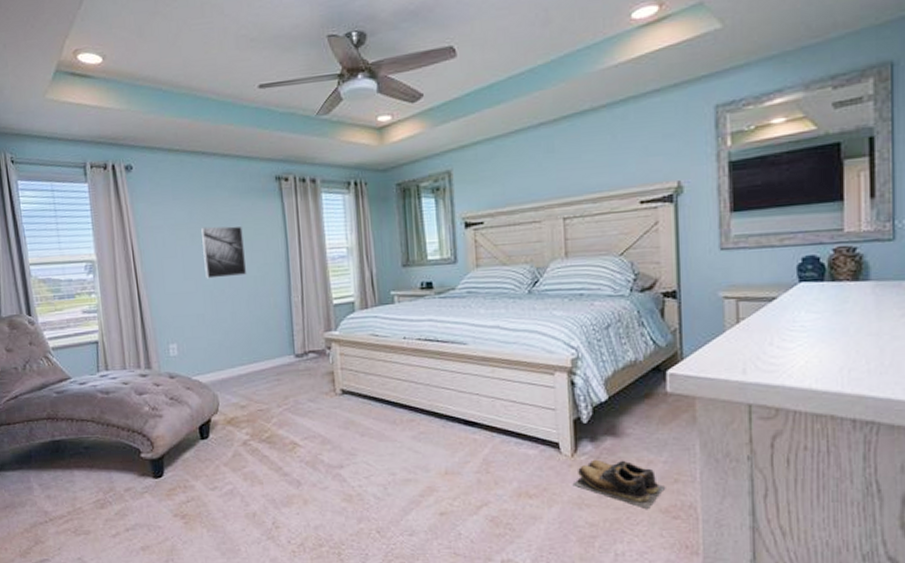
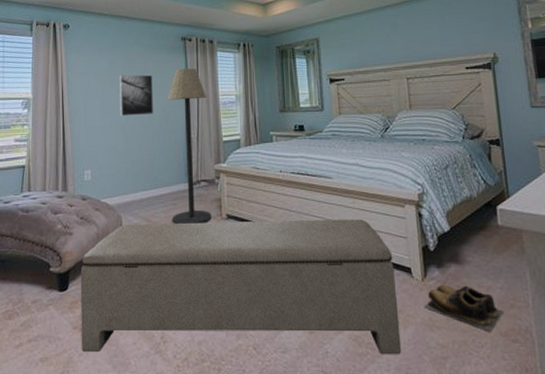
bench: none [175,389,545,540] -> present [80,218,402,355]
floor lamp: none [263,215,324,402] -> present [168,68,212,224]

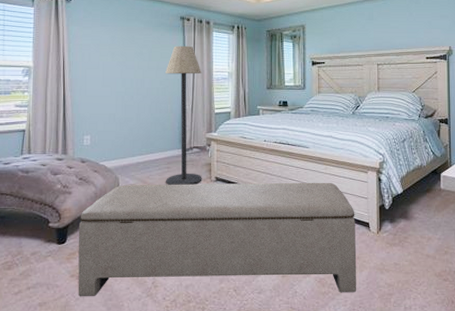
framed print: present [120,74,154,116] -> none [119,48,152,87]
shoes: present [424,284,503,332] -> none [377,236,438,273]

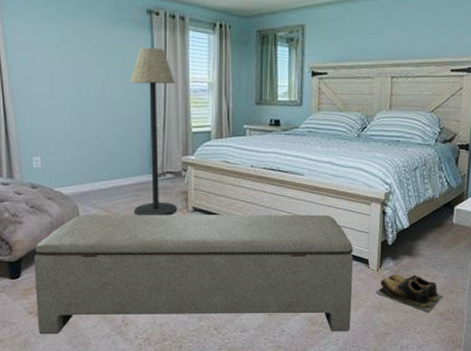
shoes: none [377,236,438,273] -> present [375,273,443,312]

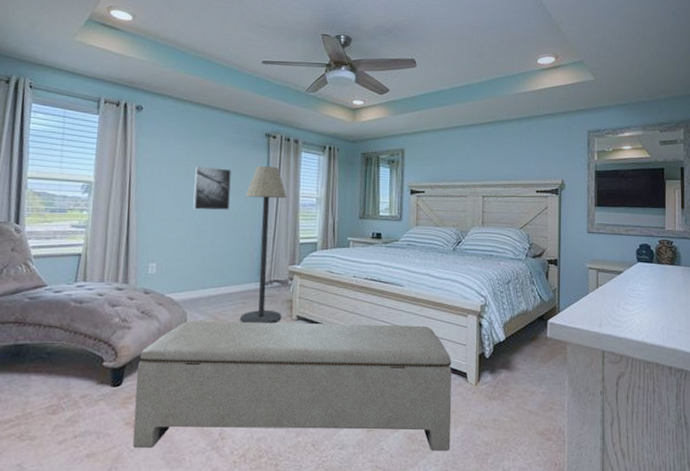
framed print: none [72,49,114,99] -> present [193,166,231,211]
shoes: present [375,273,443,312] -> none [474,388,542,431]

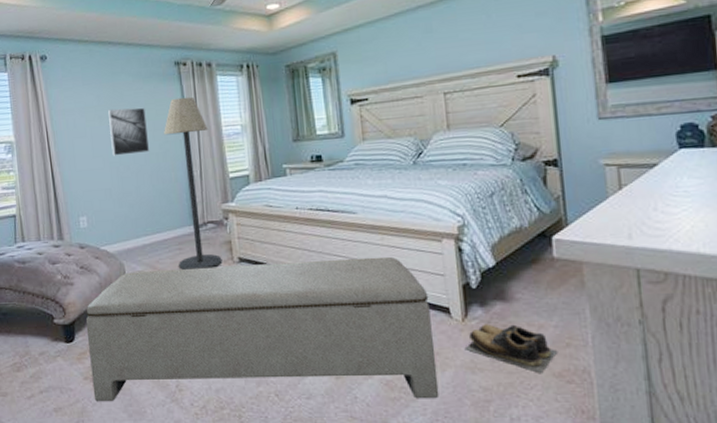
shoes: none [474,388,542,431] -> present [464,324,557,373]

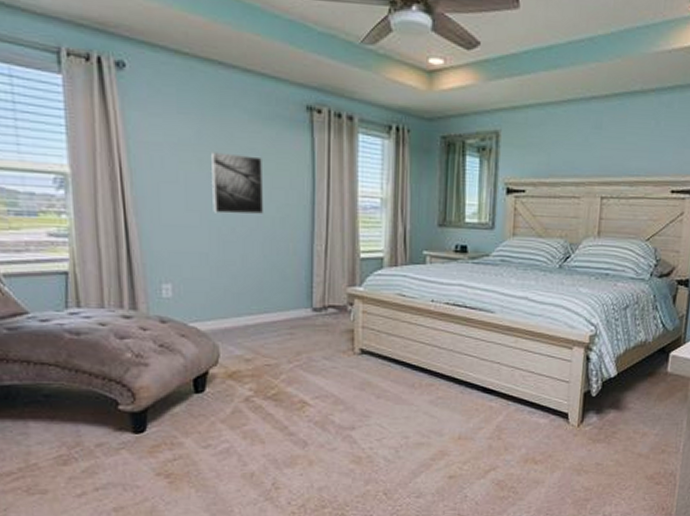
bench: present [85,256,439,402] -> none [162,356,551,501]
floor lamp: present [164,96,222,270] -> none [285,152,342,358]
shoes: present [464,324,557,373] -> none [575,430,653,475]

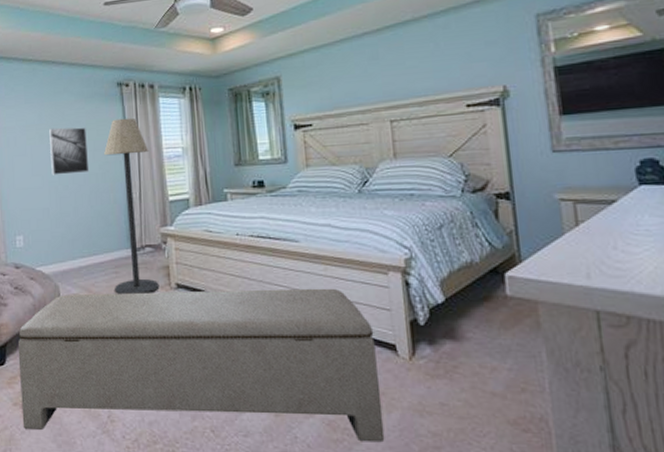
bench: none [162,356,551,501] -> present [17,288,385,443]
floor lamp: none [285,152,342,358] -> present [104,118,160,294]

